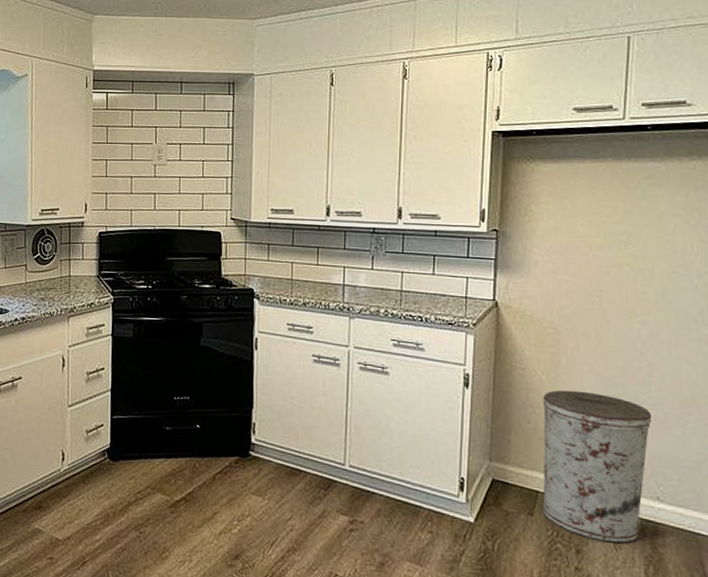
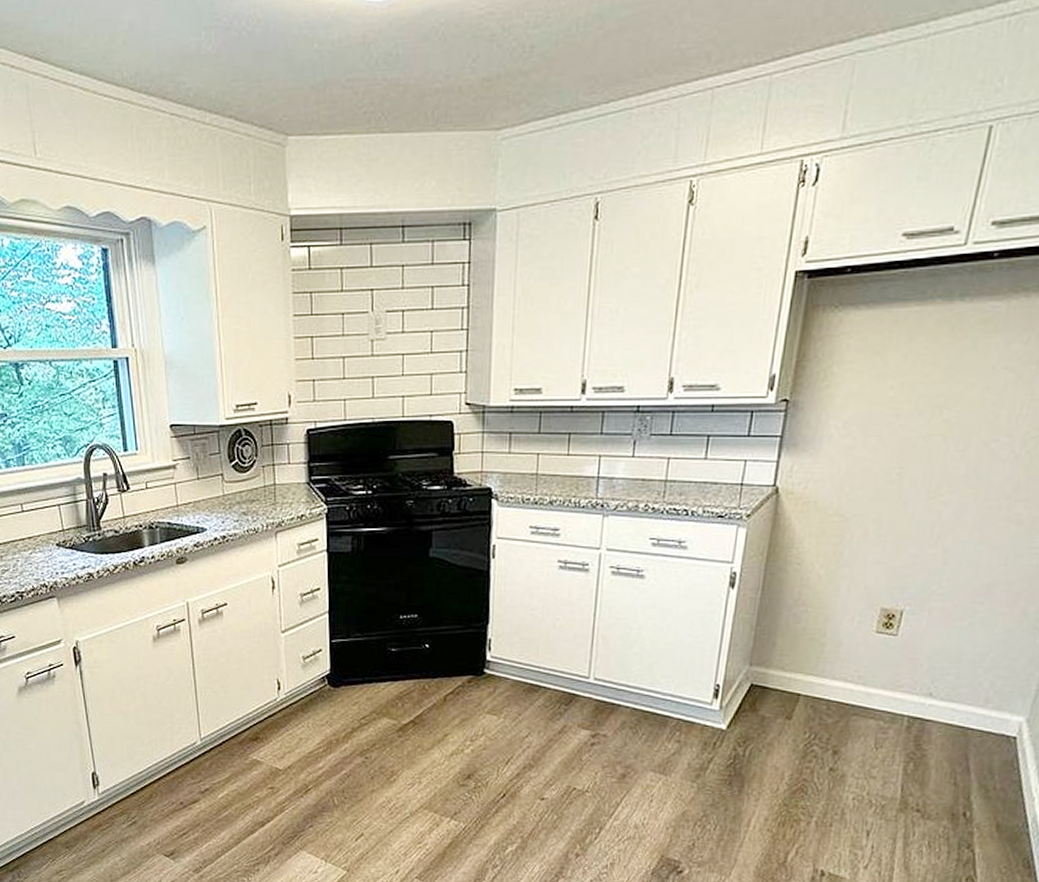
trash can: present [542,390,652,543] -> none [802,584,939,742]

